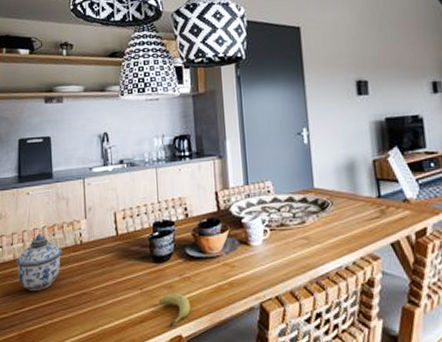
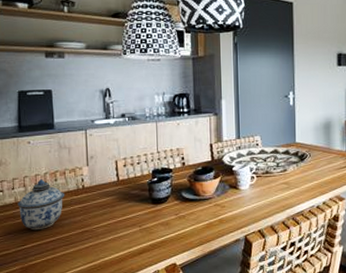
fruit: present [159,293,190,327] -> none [156,229,184,257]

